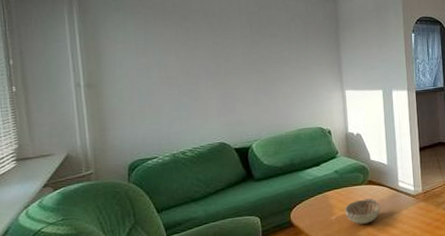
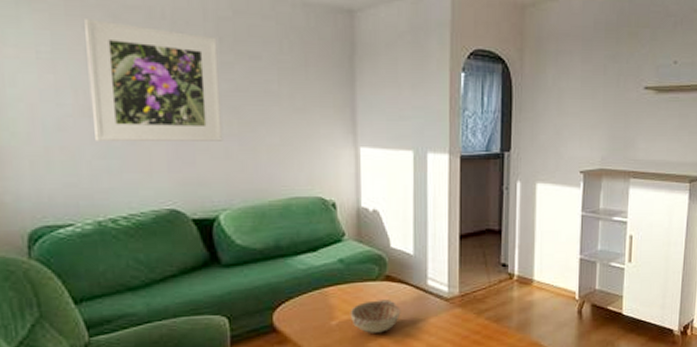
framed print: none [165,21,254,99] -> present [85,19,224,141]

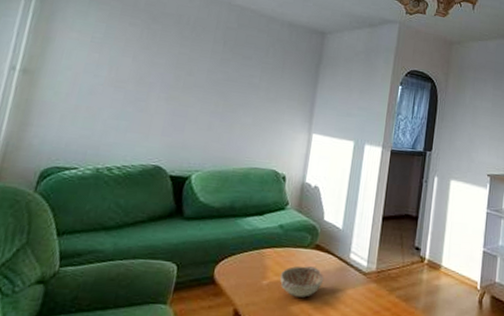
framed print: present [85,19,224,141] -> none [114,19,222,117]

